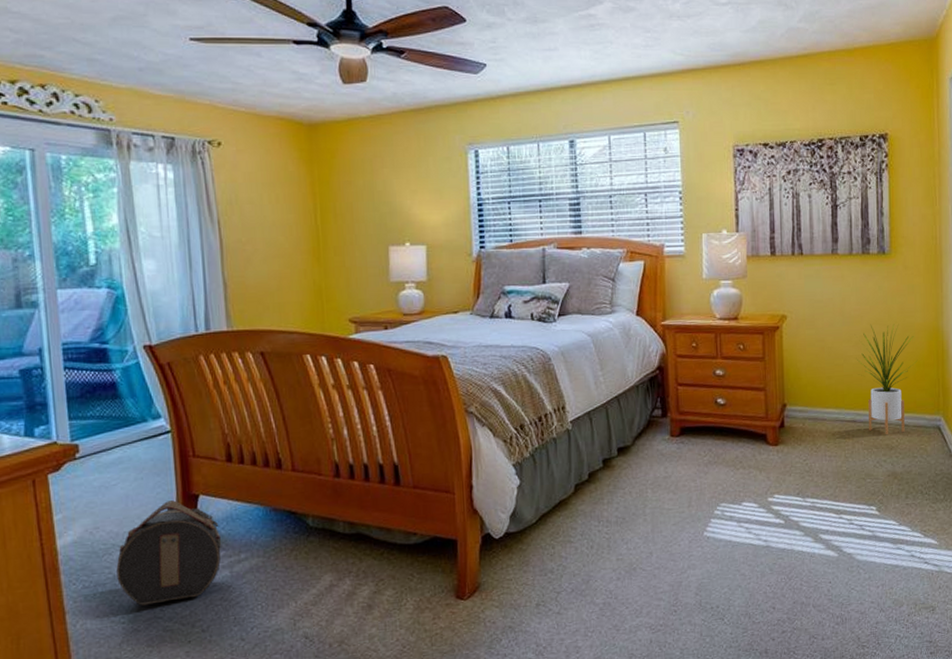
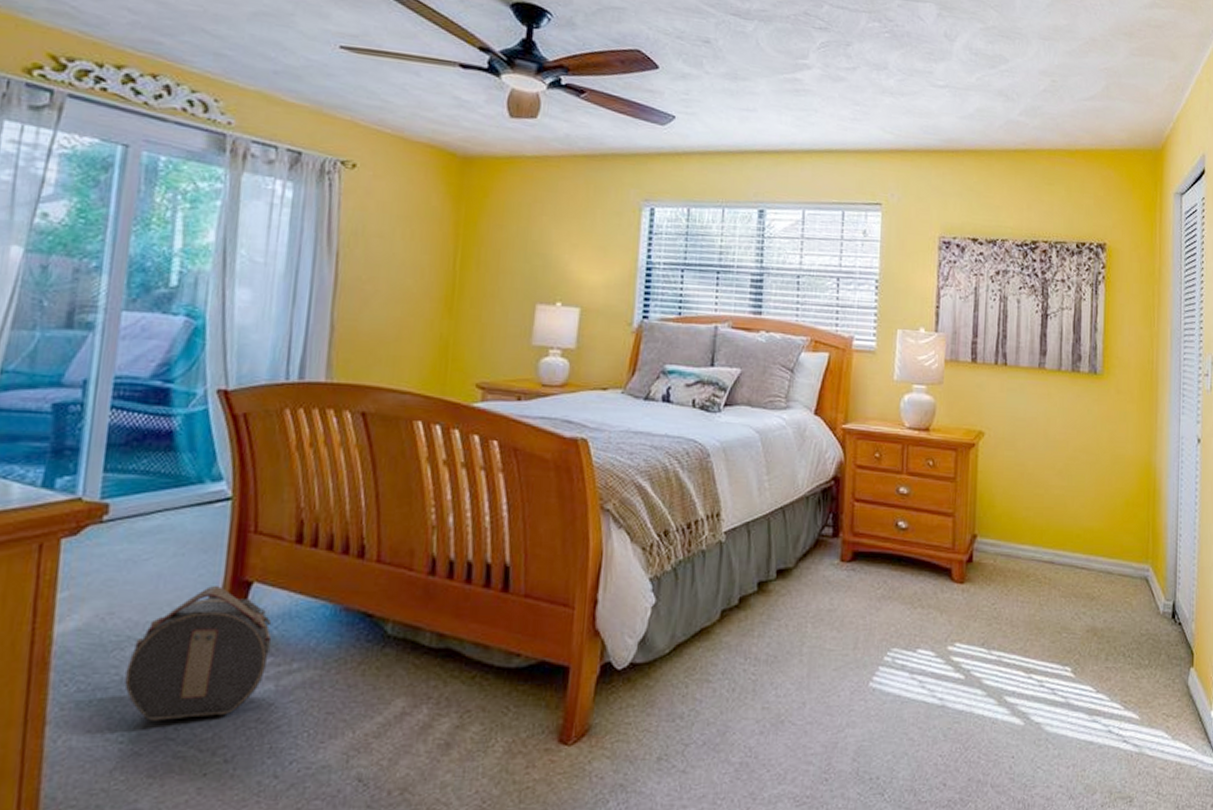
house plant: present [856,324,918,434] -> none [1058,451,1127,581]

